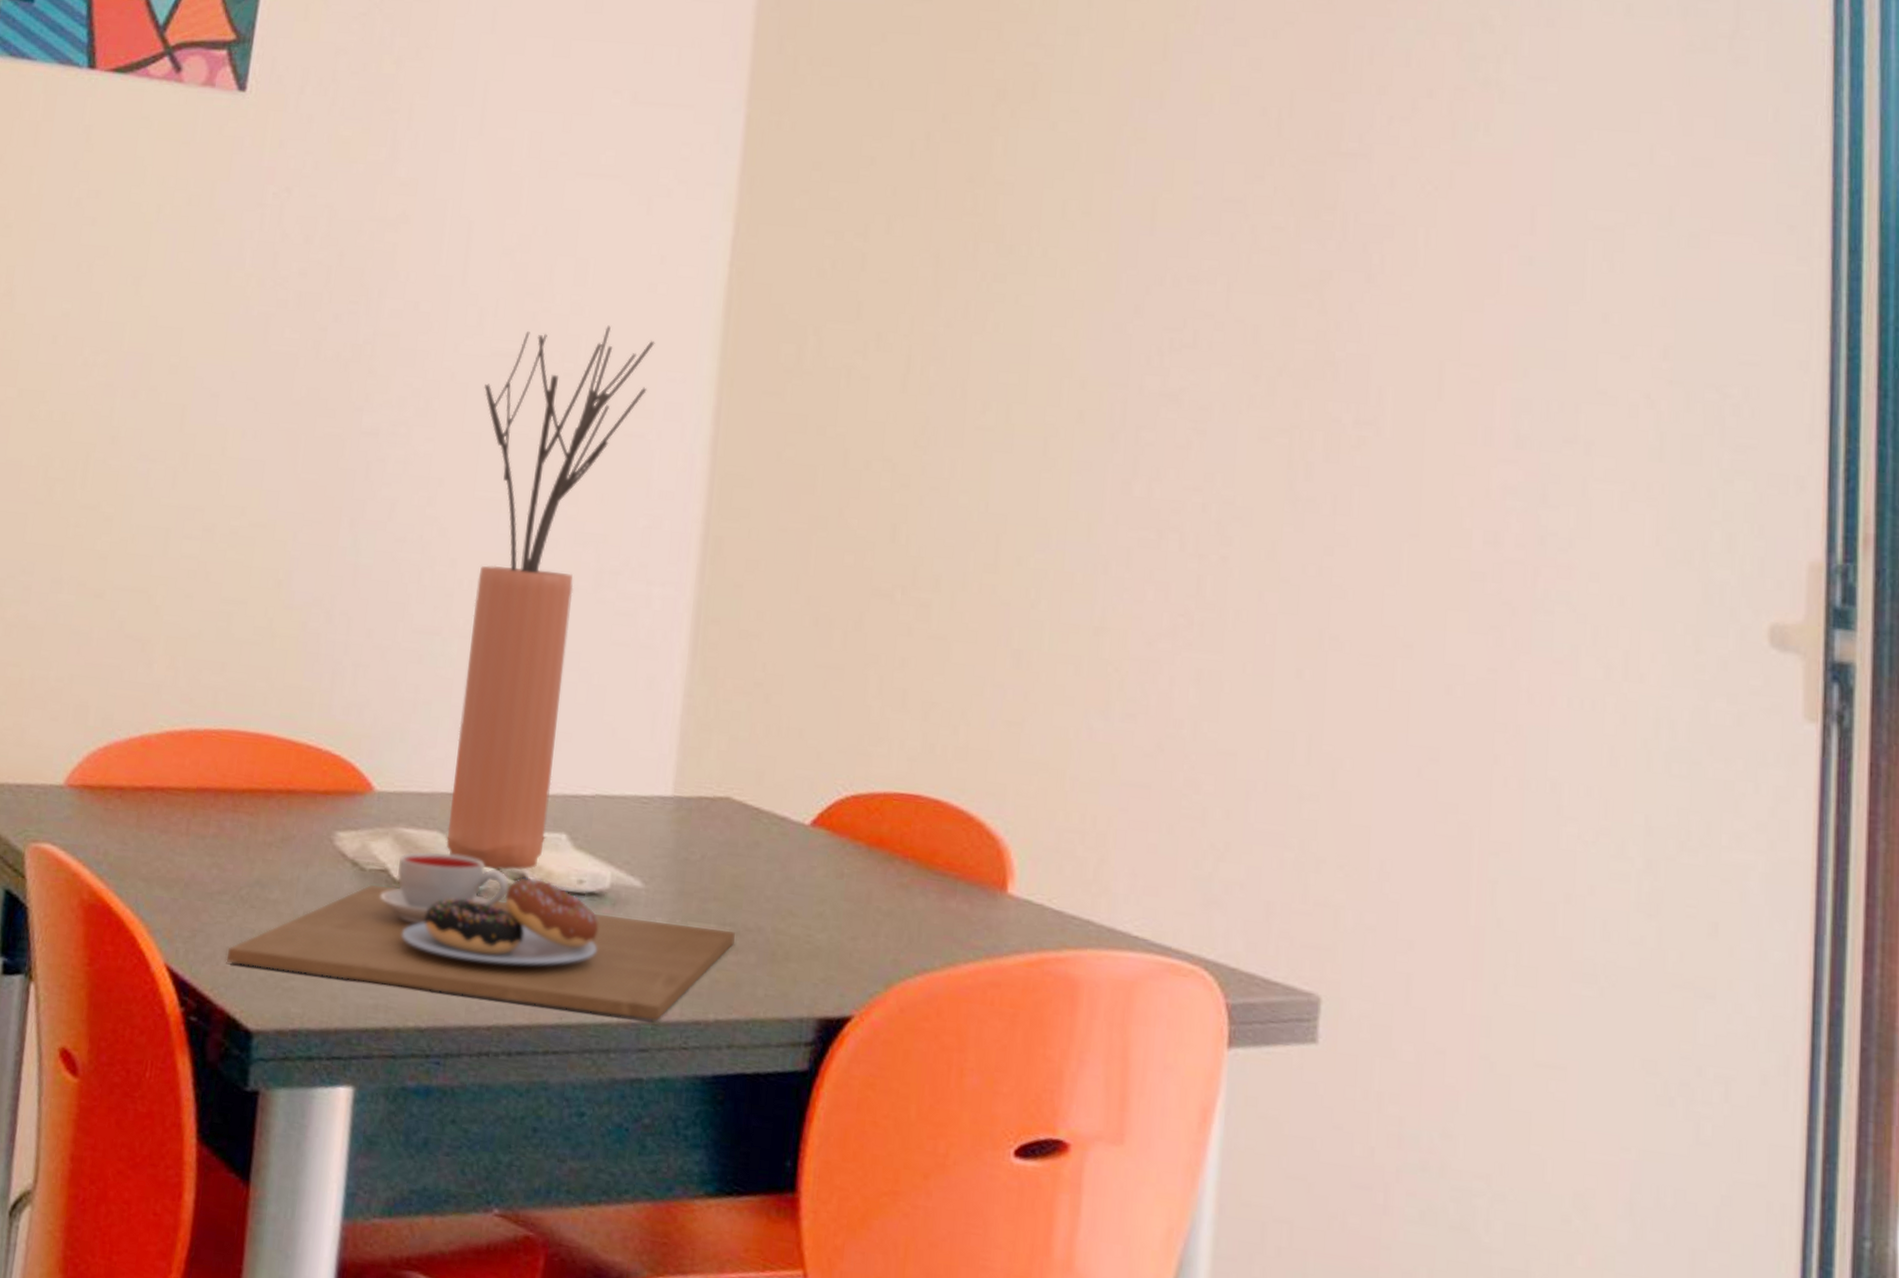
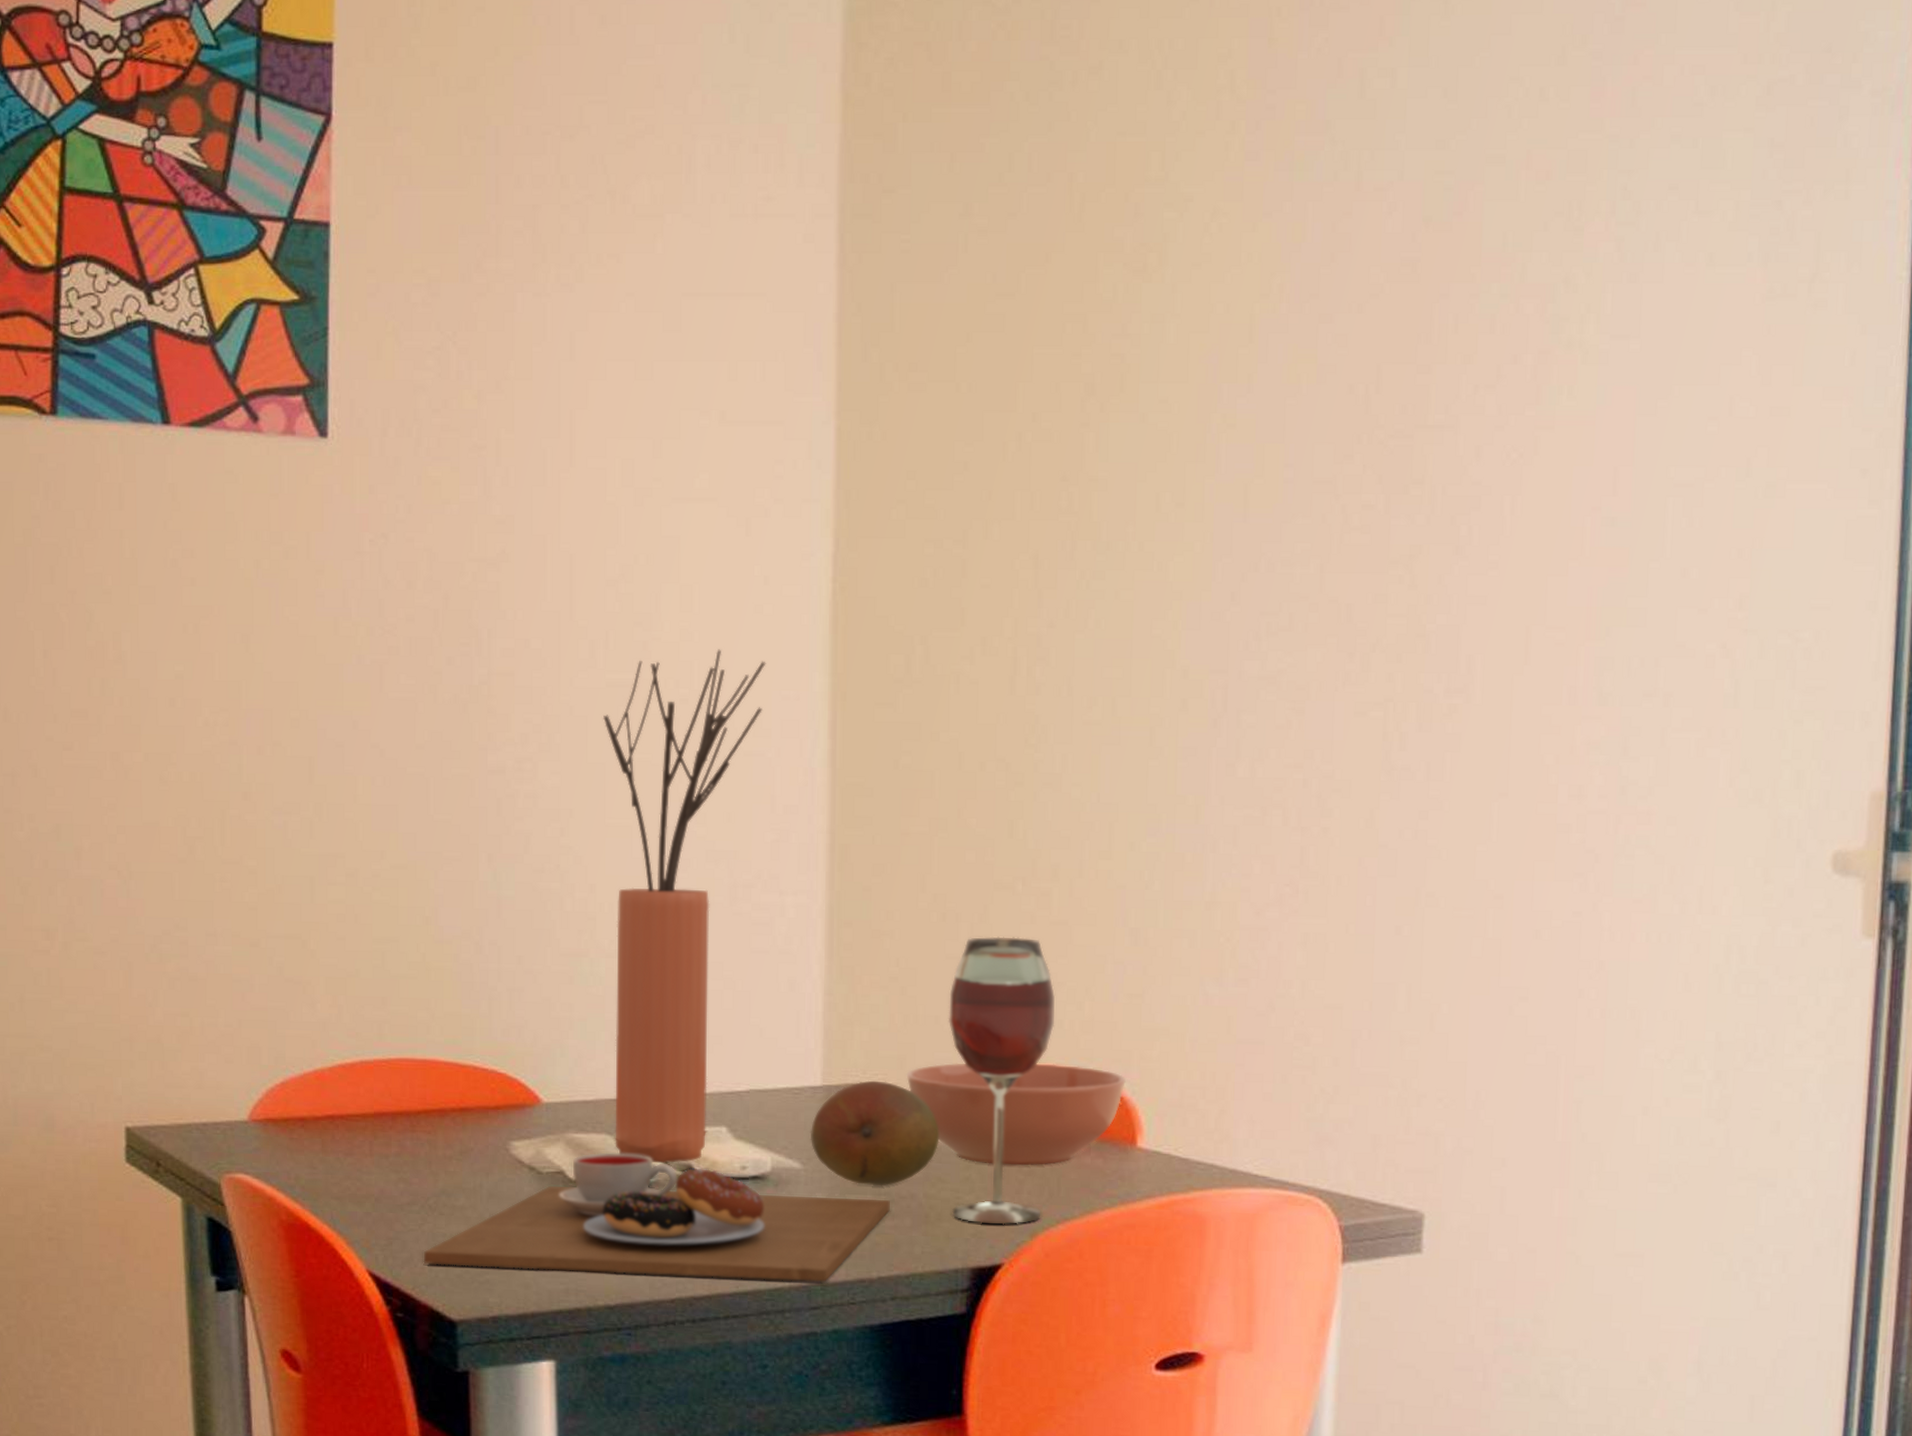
fruit: none [655,794,794,915] -> present [811,1080,940,1186]
bowl: none [763,782,999,906] -> present [906,1063,1126,1166]
wineglass: none [801,645,929,972] -> present [948,936,1056,1225]

